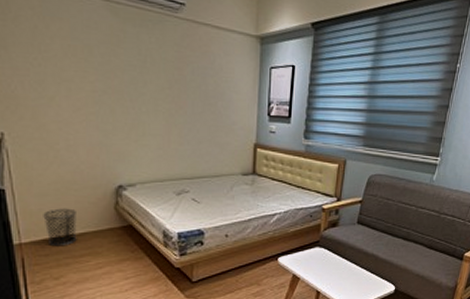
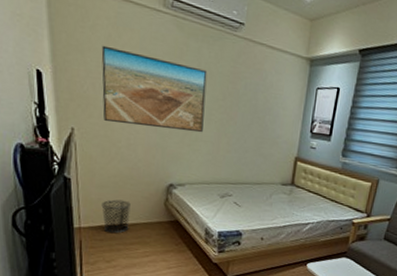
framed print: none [27,38,150,126] -> present [101,45,208,133]

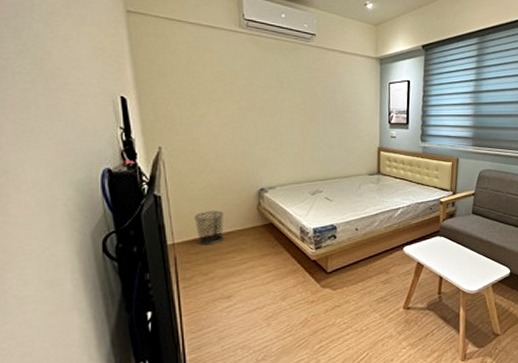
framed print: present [101,45,208,133] -> none [183,67,288,137]

